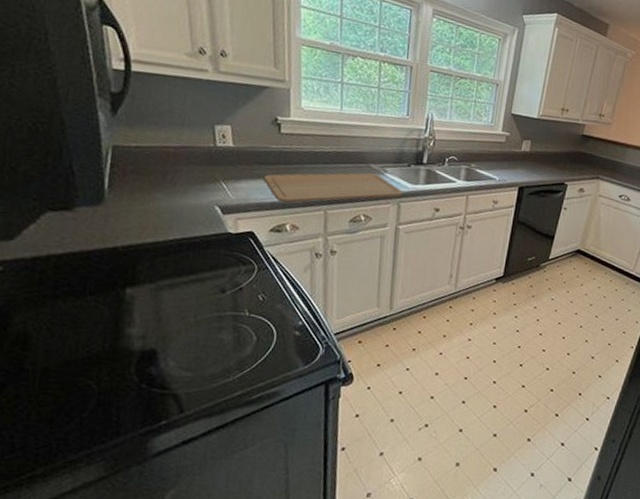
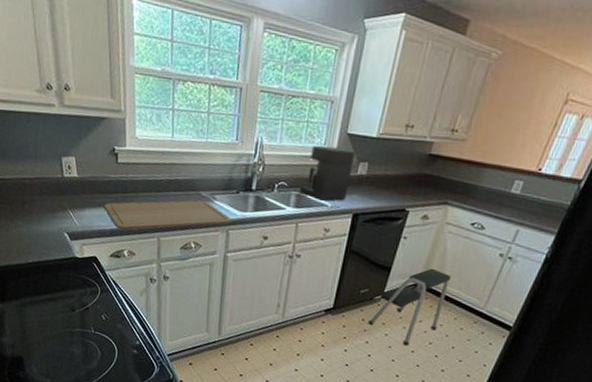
coffee maker: none [470,124,519,175] -> present [300,146,355,201]
step stool: none [536,236,606,309] -> present [368,268,452,346]

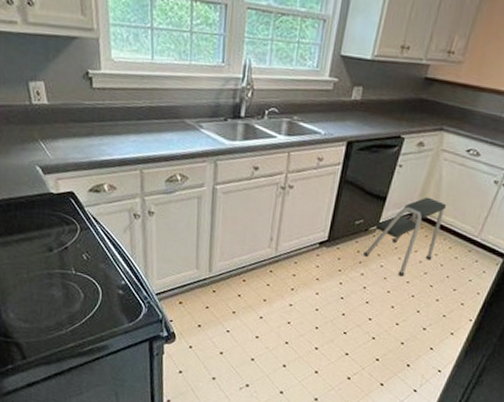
chopping board: present [104,200,231,230] -> none [80,128,219,163]
coffee maker: present [300,146,355,201] -> none [292,68,349,128]

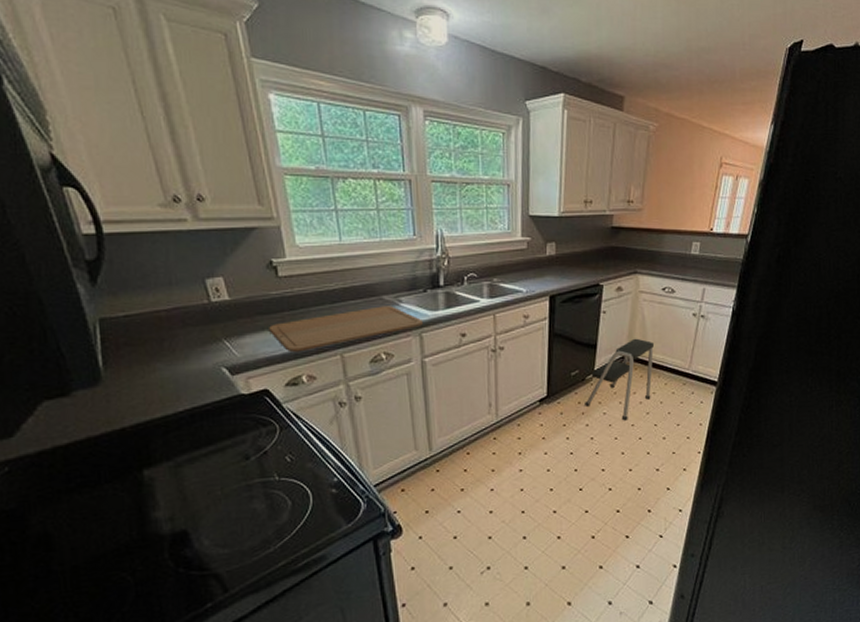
chopping board: none [80,128,219,163] -> present [269,306,423,353]

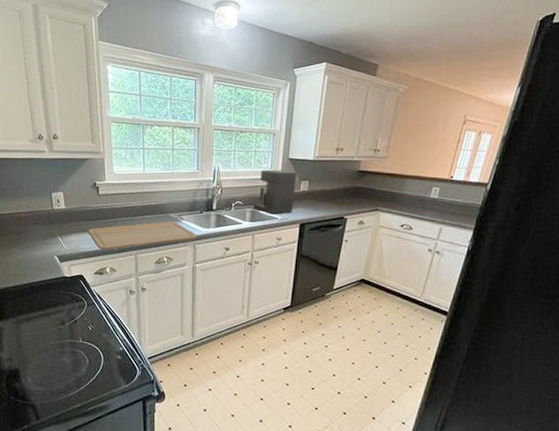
coffee maker: none [492,230,541,287] -> present [254,169,297,215]
step stool: present [585,338,655,421] -> none [322,265,390,336]

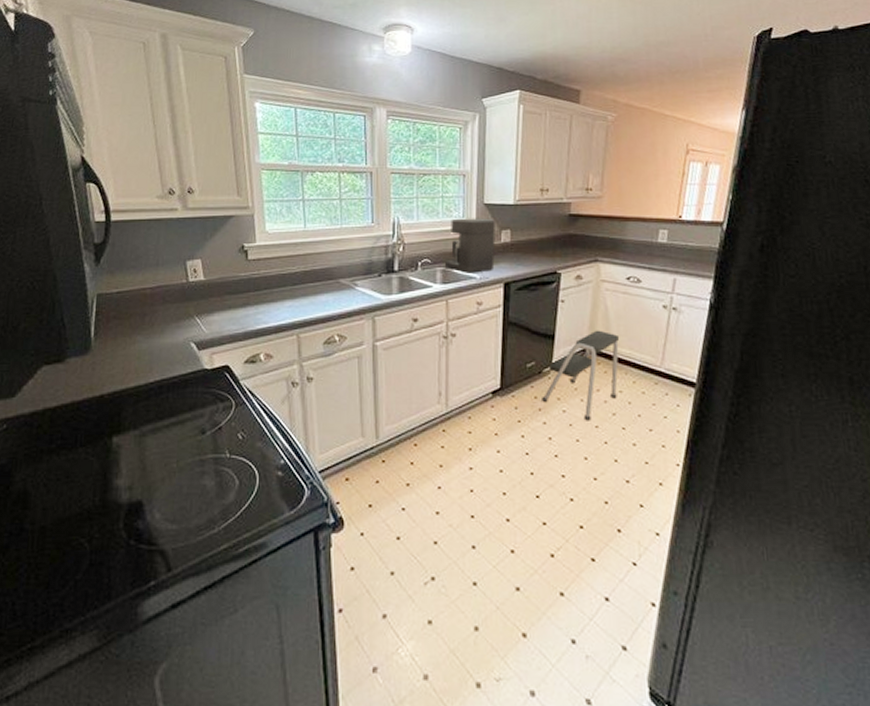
chopping board: present [88,221,197,250] -> none [235,289,376,331]
step stool: none [322,265,390,336] -> present [542,330,620,421]

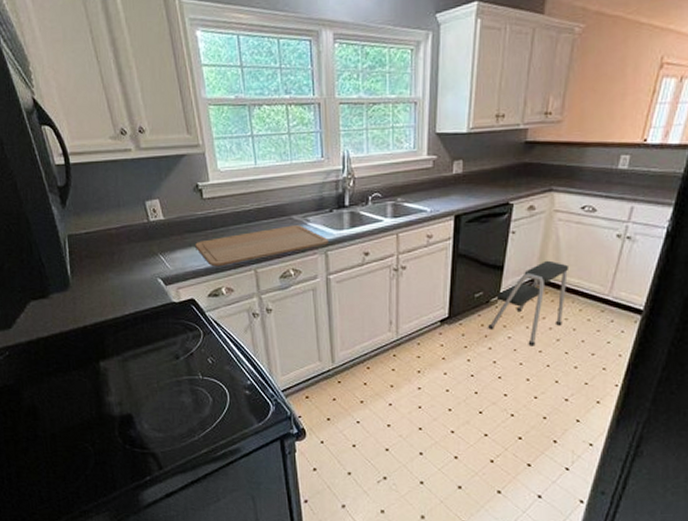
chopping board: none [235,289,376,331] -> present [195,225,328,267]
coffee maker: present [445,218,496,273] -> none [396,148,447,207]

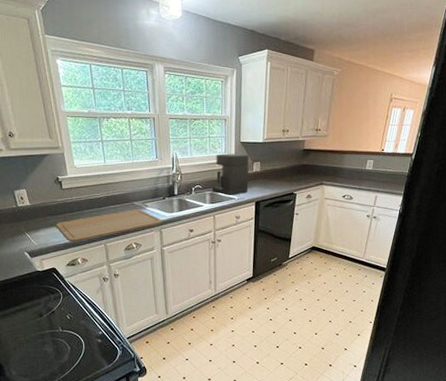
coffee maker: none [396,148,447,207] -> present [212,153,249,195]
step stool: present [488,260,570,346] -> none [281,234,336,296]

